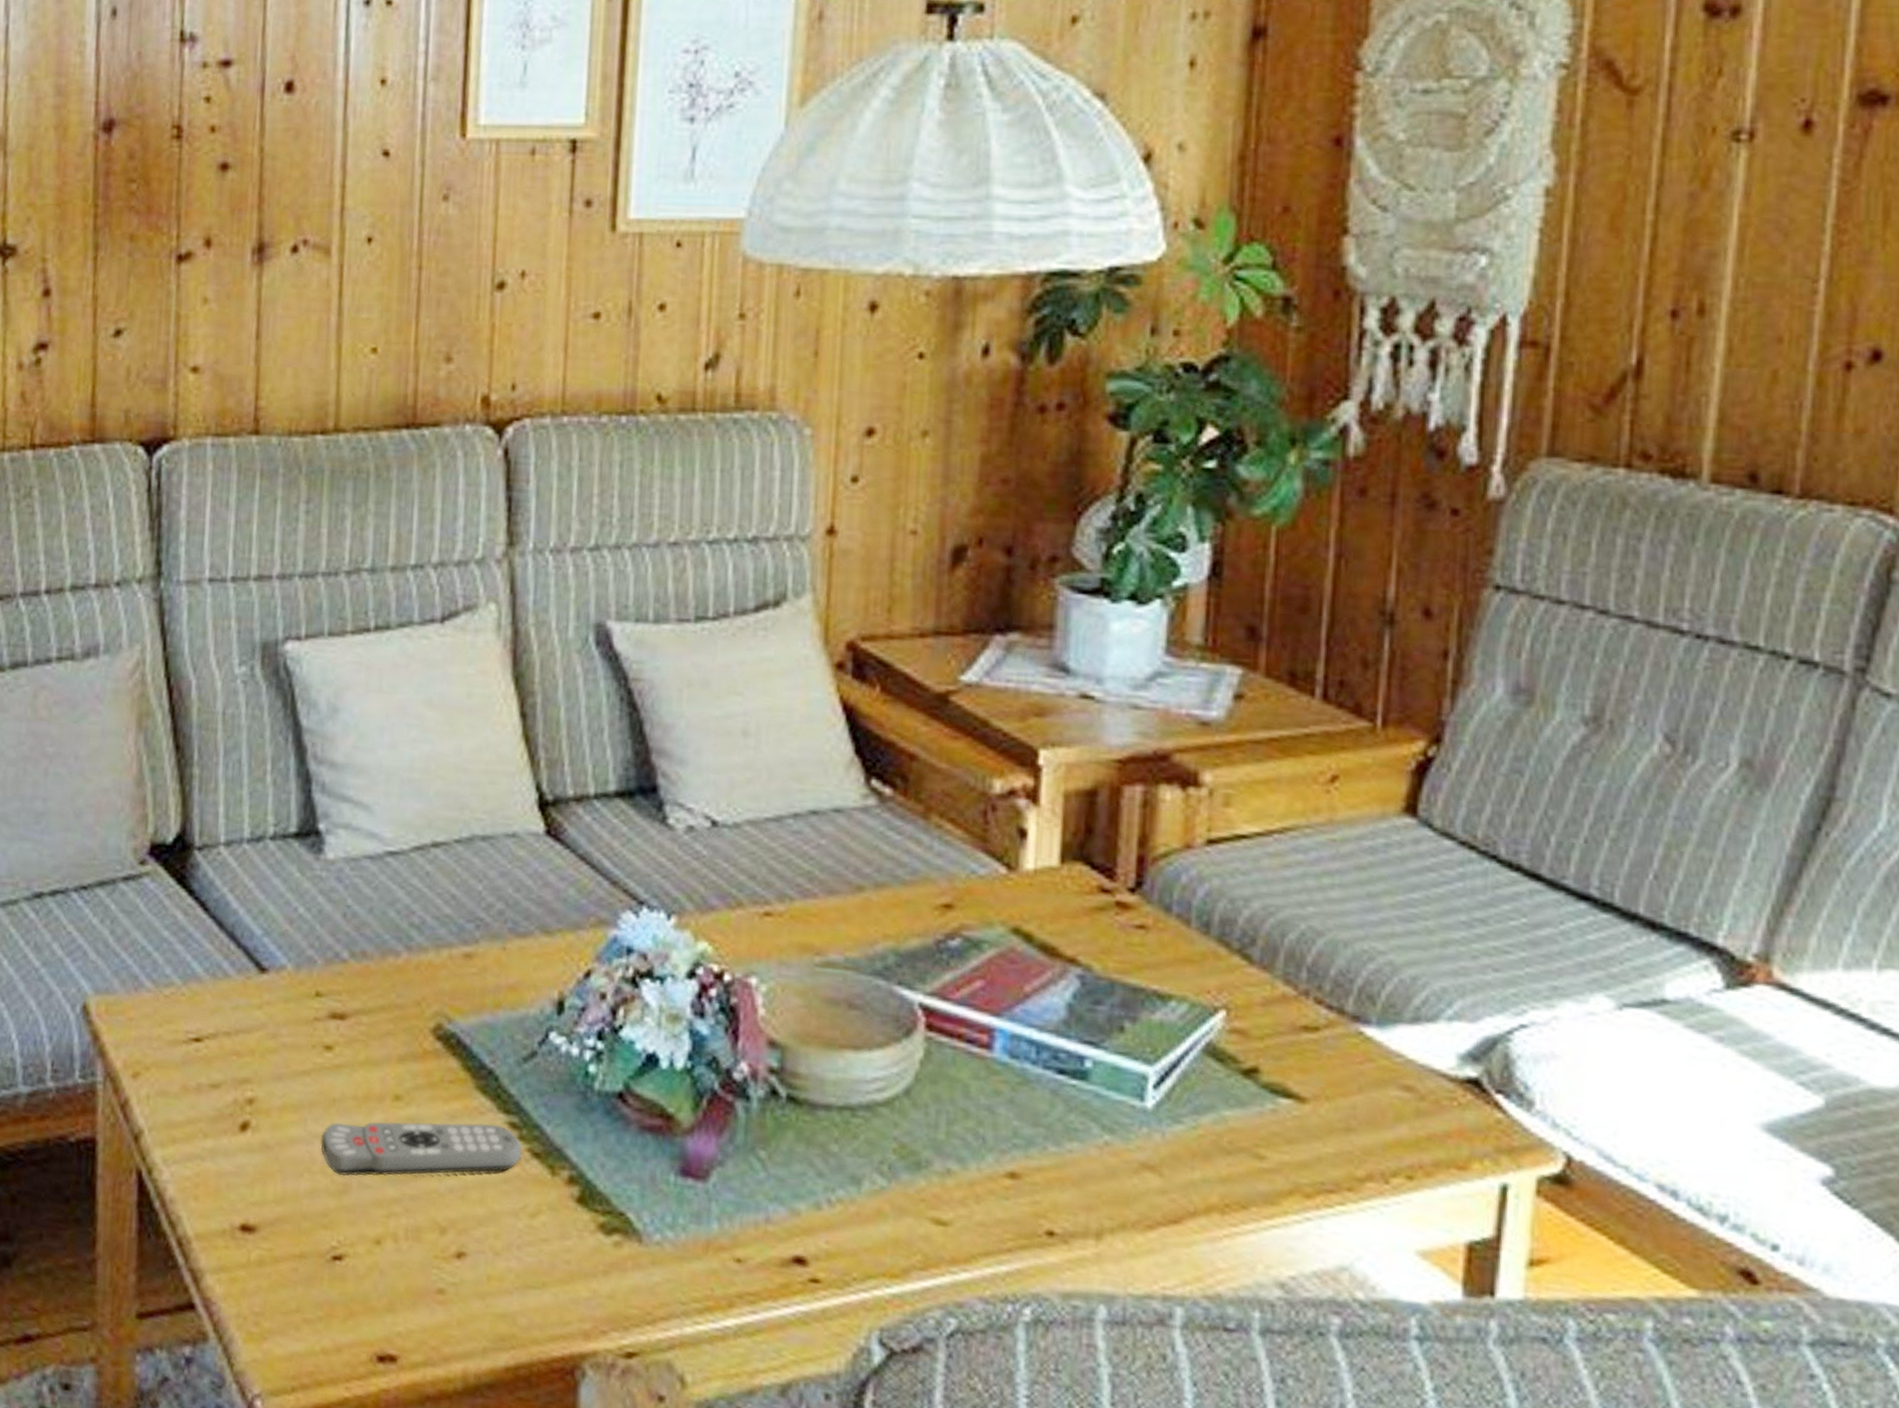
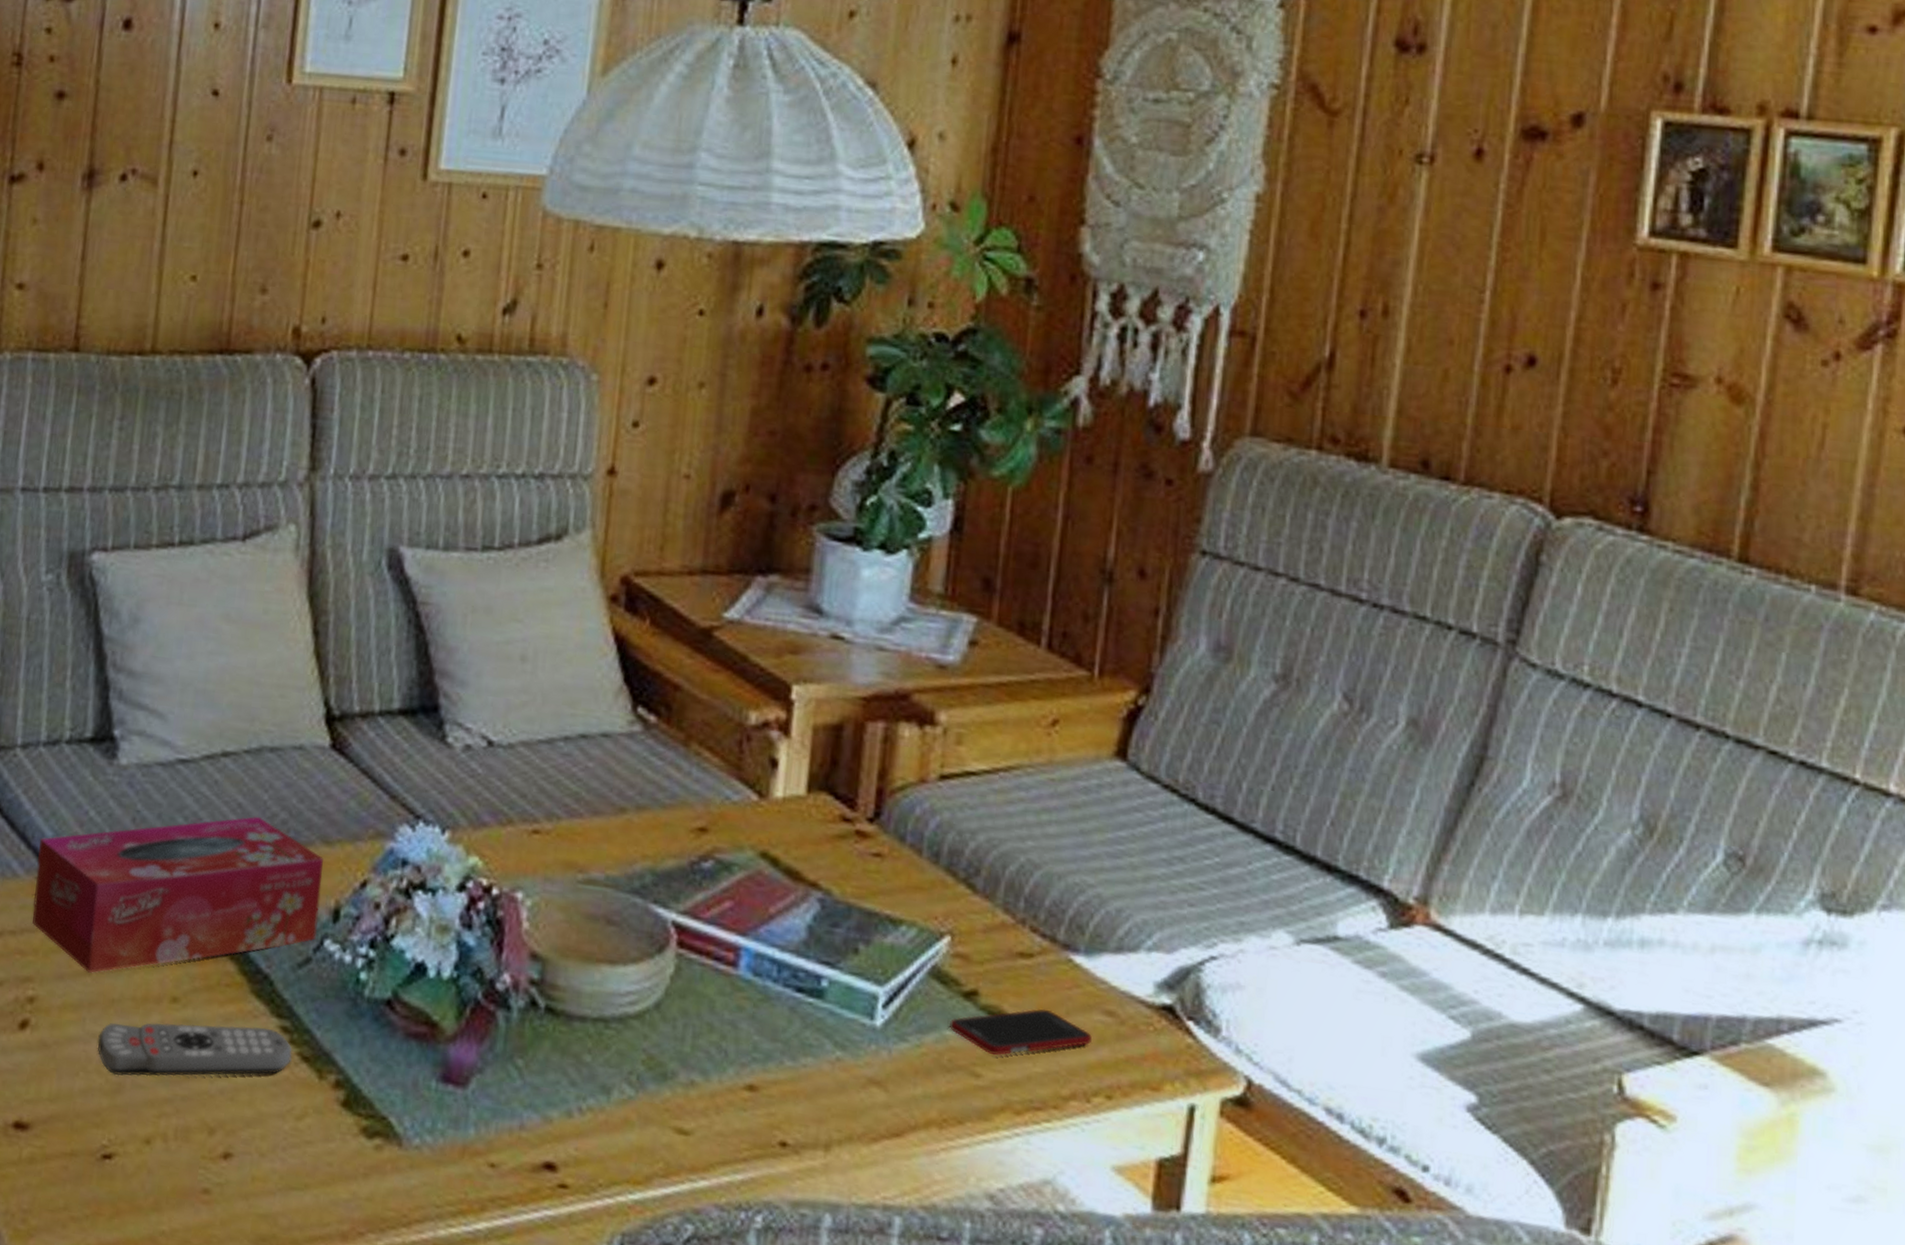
tissue box: none [246,907,545,1073] -> present [32,816,324,973]
cell phone: none [1227,1085,1388,1136] -> present [948,1009,1092,1055]

